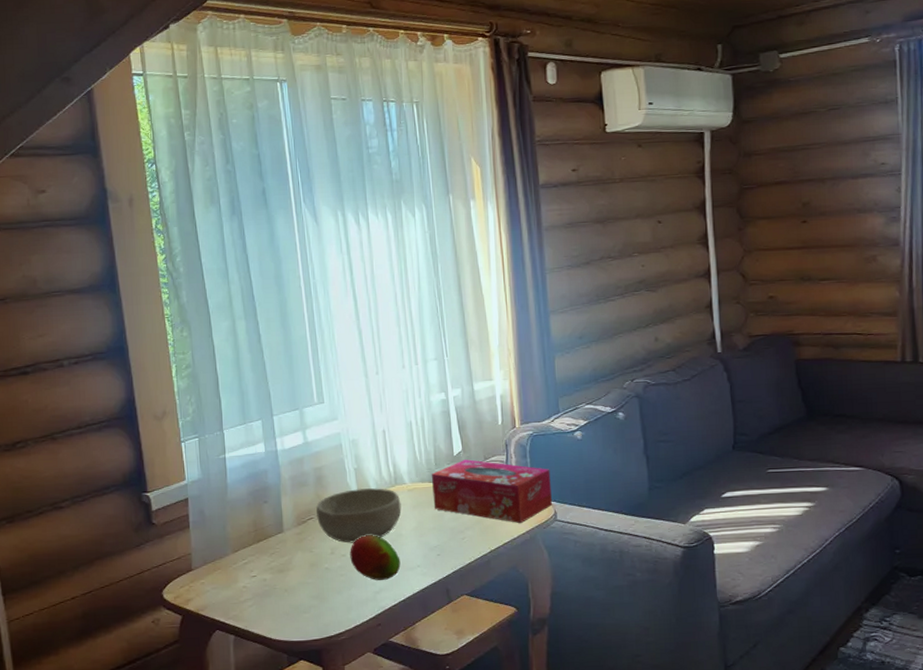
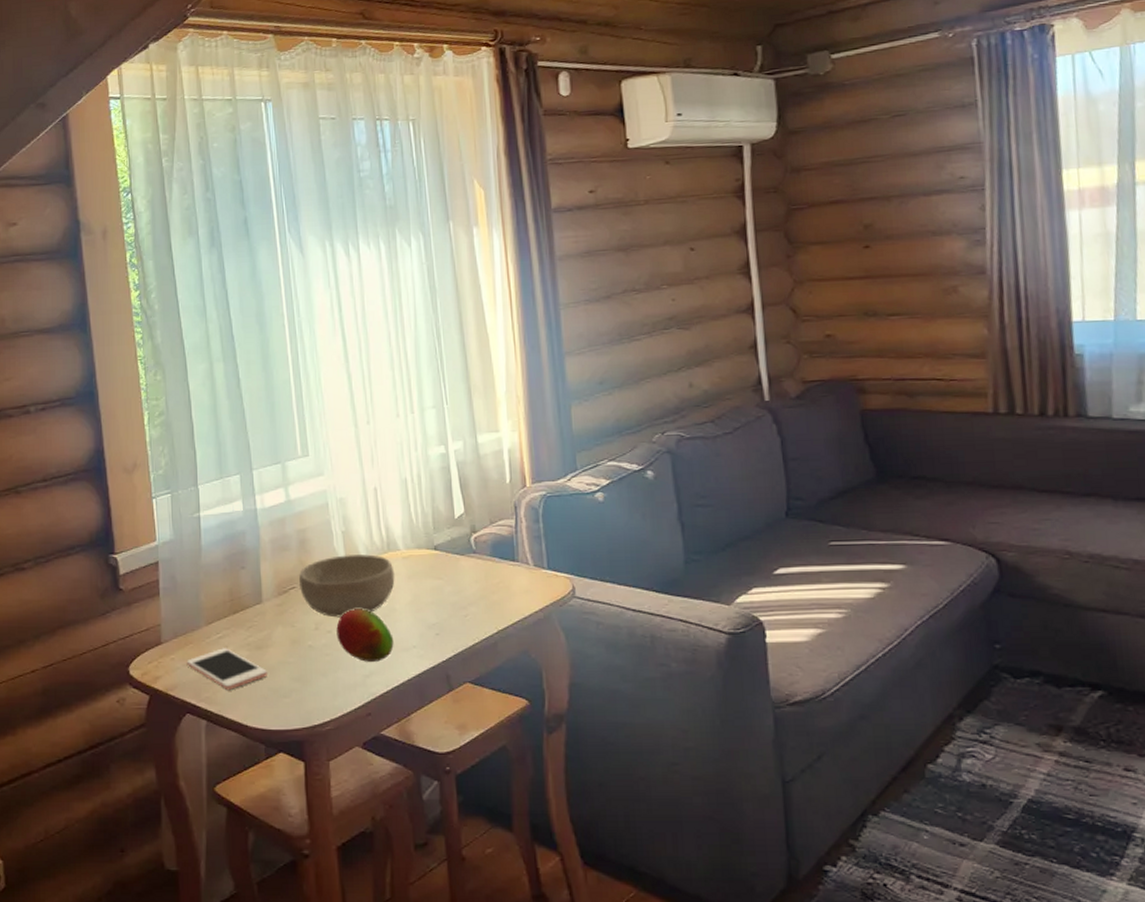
cell phone: none [215,572,289,609] -> present [186,648,267,691]
tissue box: present [431,459,552,523] -> none [428,523,569,599]

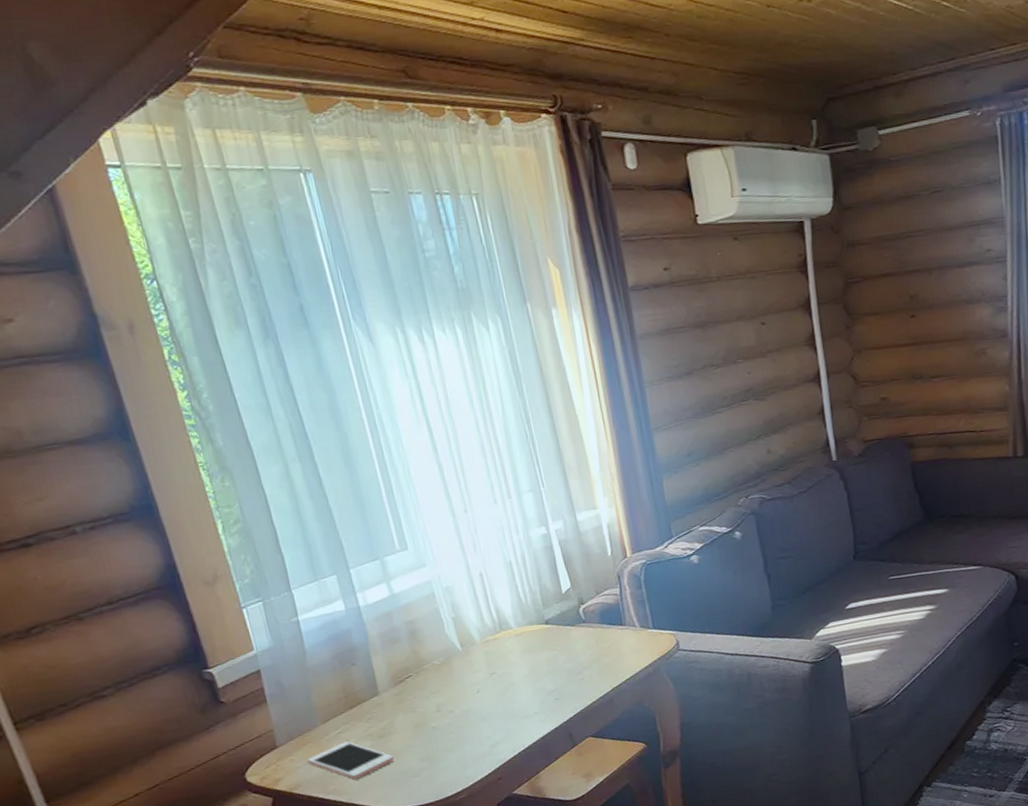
bowl: present [299,554,395,618] -> none [413,636,511,699]
fruit: present [336,609,394,662] -> none [458,686,517,734]

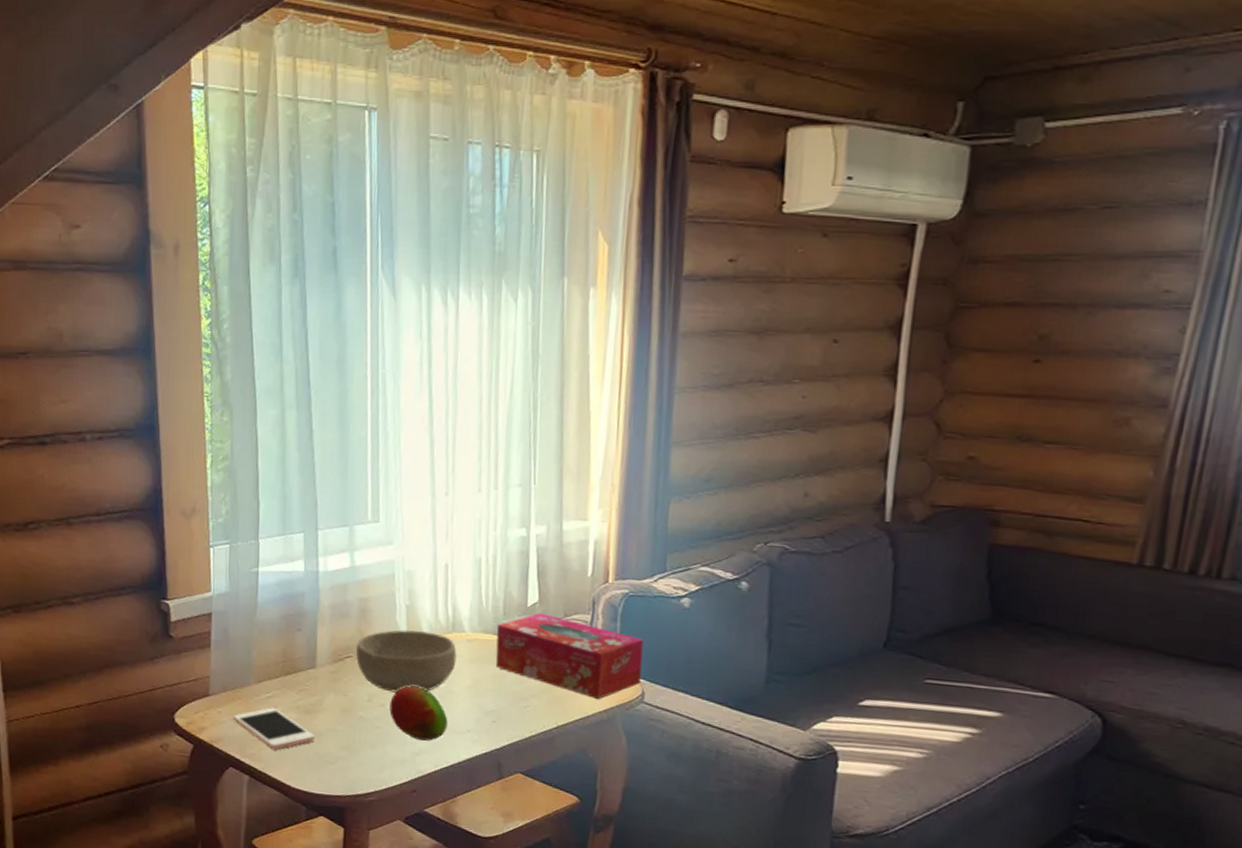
bowl: none [413,636,511,699] -> present [356,630,457,693]
fruit: none [458,686,517,734] -> present [389,685,448,741]
tissue box: none [539,595,673,657] -> present [495,613,644,699]

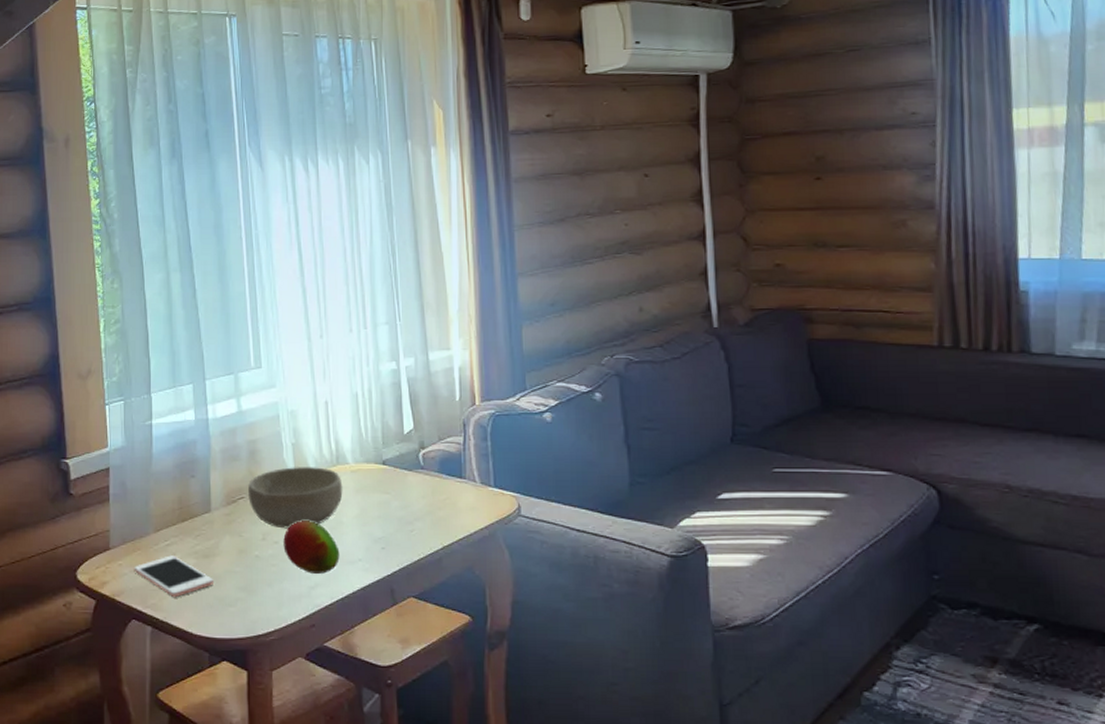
tissue box: present [495,613,644,699] -> none [377,439,515,516]

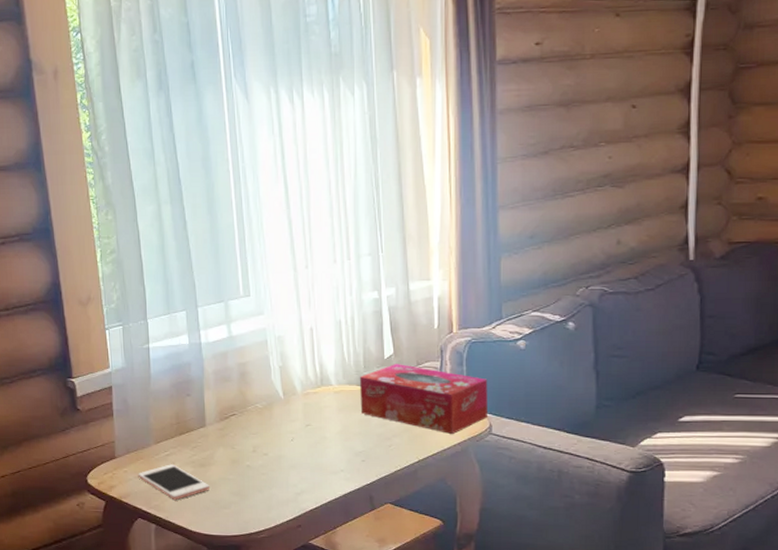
bowl: present [248,467,343,529] -> none [239,388,327,443]
fruit: present [283,521,340,574] -> none [272,435,324,482]
tissue box: none [377,439,515,516] -> present [359,364,488,434]

